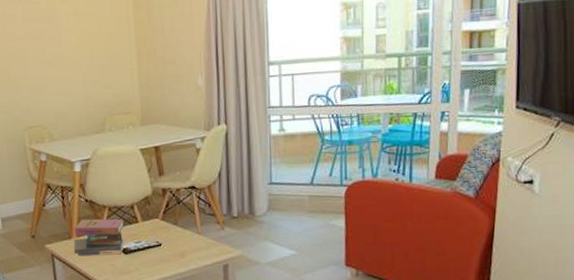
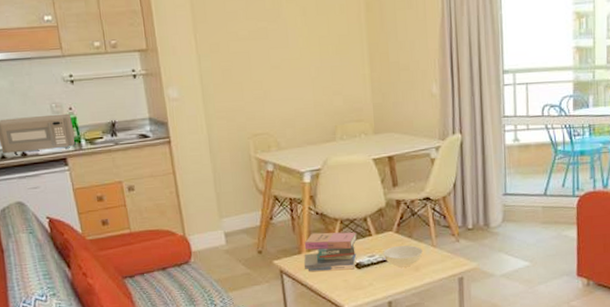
bowl: none [149,232,188,254] -> present [383,245,423,268]

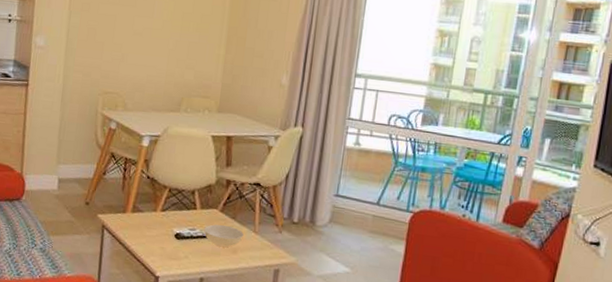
books: present [304,232,357,272] -> none [126,195,182,239]

